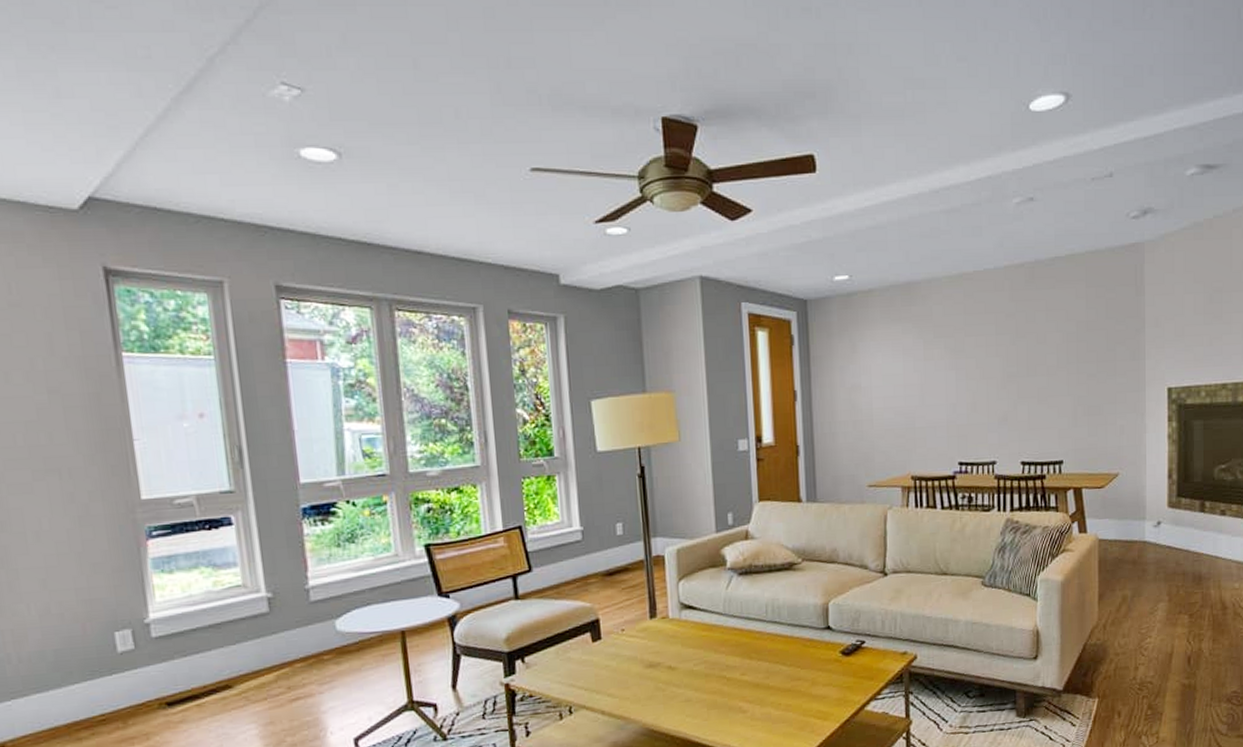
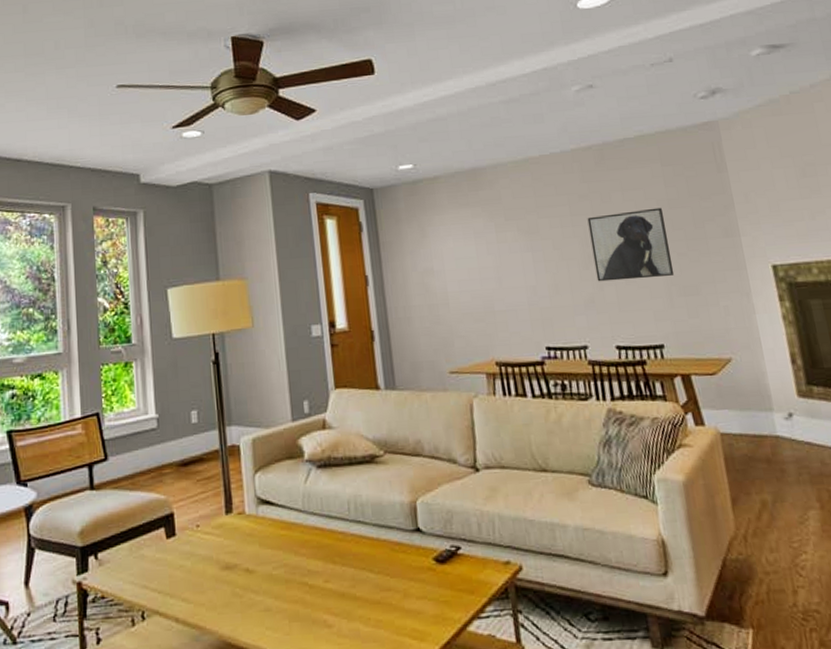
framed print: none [1011,329,1082,401] -> present [587,207,675,282]

